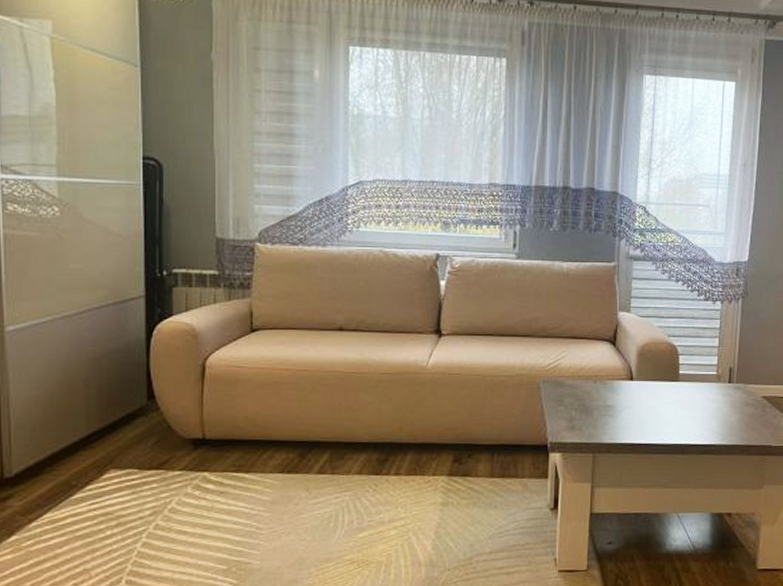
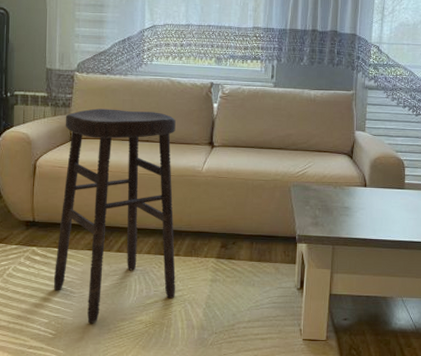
stool: none [233,289,395,568] -> present [53,108,176,324]

